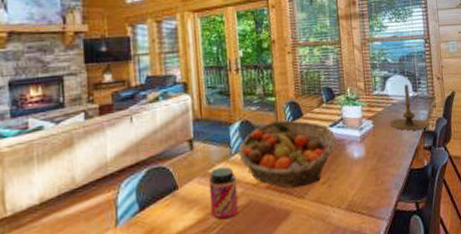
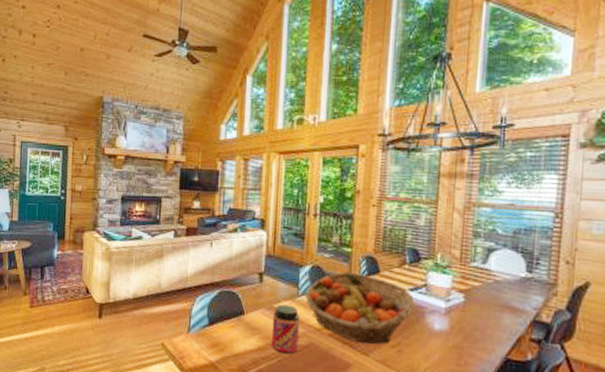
candle holder: present [389,84,431,131] -> none [486,262,546,318]

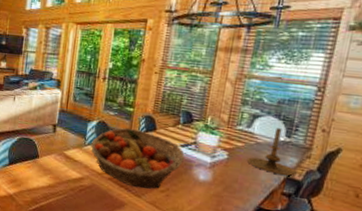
jar: present [271,304,300,355] -> none [60,151,85,192]
candle holder: none [486,262,546,318] -> present [246,128,298,176]

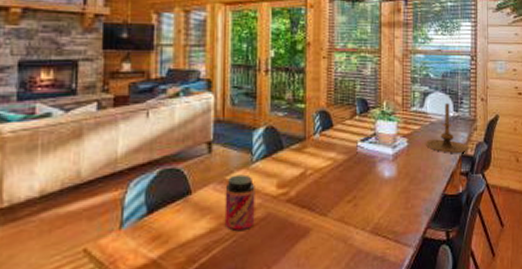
jar: none [60,151,85,192] -> present [224,174,255,232]
fruit basket: present [90,128,185,189] -> none [259,129,366,204]

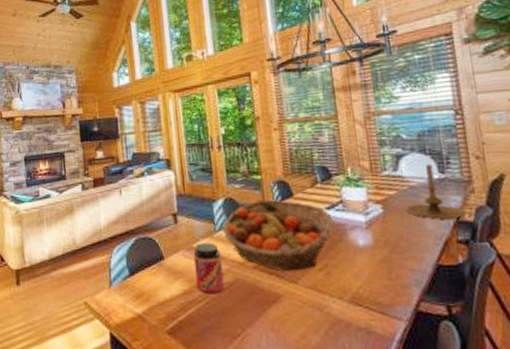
fruit basket: none [259,129,366,204] -> present [221,199,335,272]

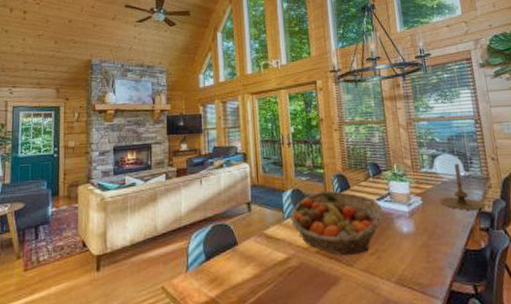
jar: present [193,242,225,294] -> none [264,229,291,278]

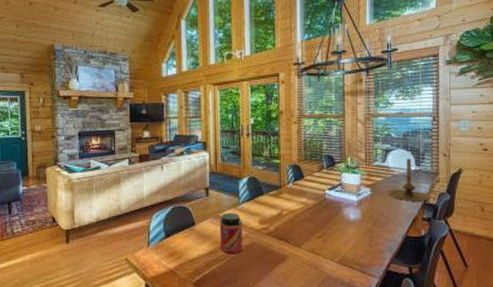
jar: none [264,229,291,278] -> present [219,213,243,254]
fruit basket: present [289,190,384,256] -> none [244,179,333,238]

